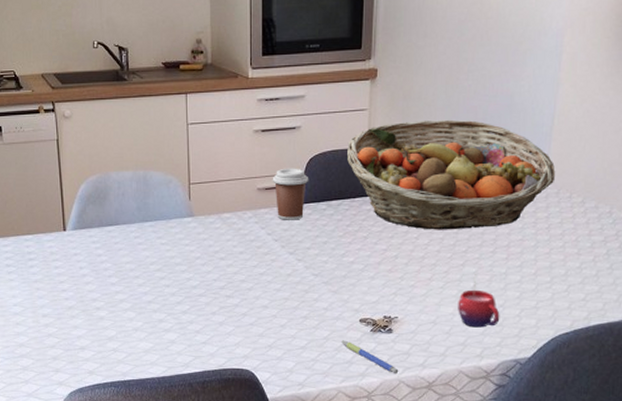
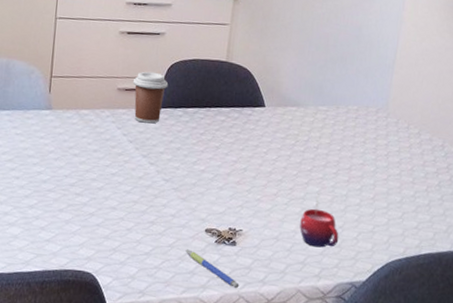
fruit basket: present [347,119,556,230] -> none [206,40,396,149]

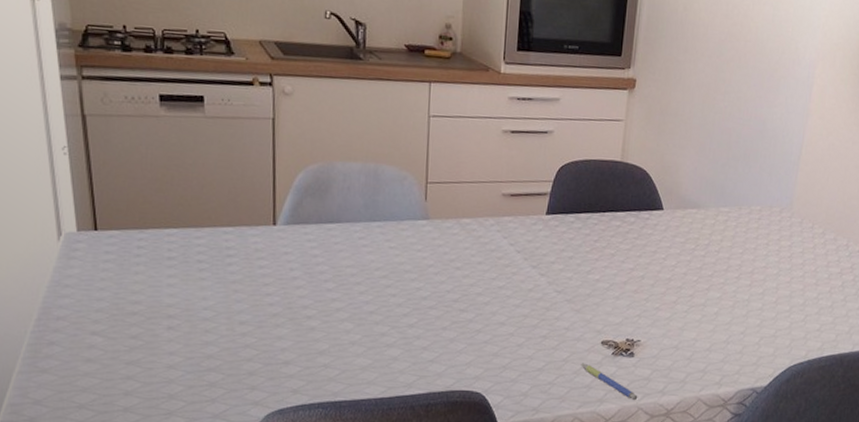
coffee cup: present [132,71,169,124] -> none [518,174,559,232]
mug: present [300,193,339,248] -> none [700,299,741,355]

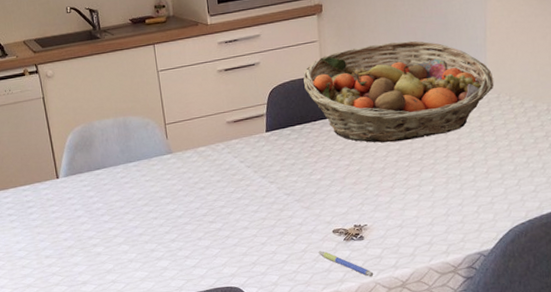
fruit basket: none [599,137,801,253] -> present [303,40,495,143]

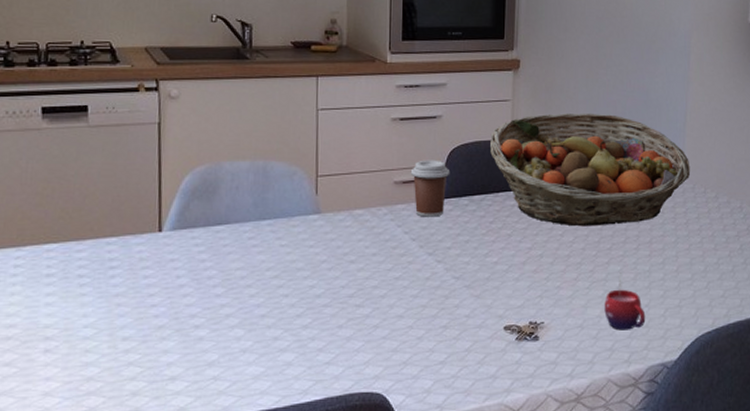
coffee cup: none [239,100,273,148] -> present [410,160,451,217]
pen: present [318,251,374,277] -> none [484,351,546,388]
mug: none [420,178,460,227] -> present [604,272,646,331]

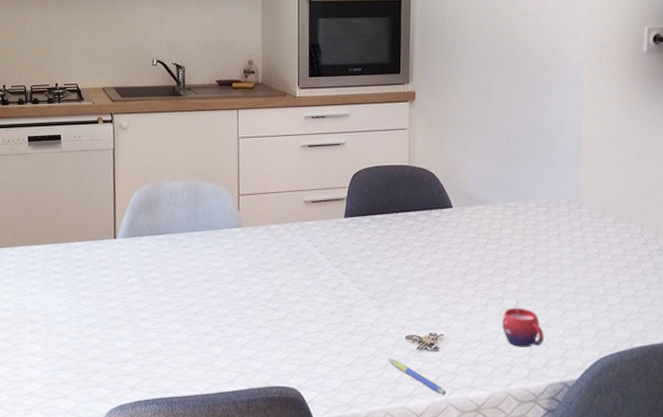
coffee cup: present [410,160,451,217] -> none [318,182,354,233]
pen: none [484,351,546,388] -> present [388,358,447,396]
fruit basket: present [490,113,691,227] -> none [389,140,587,247]

